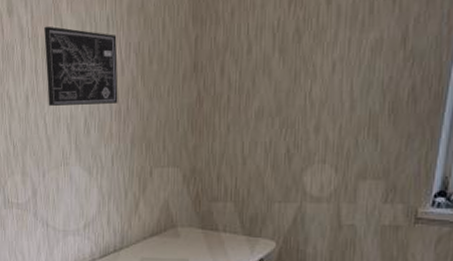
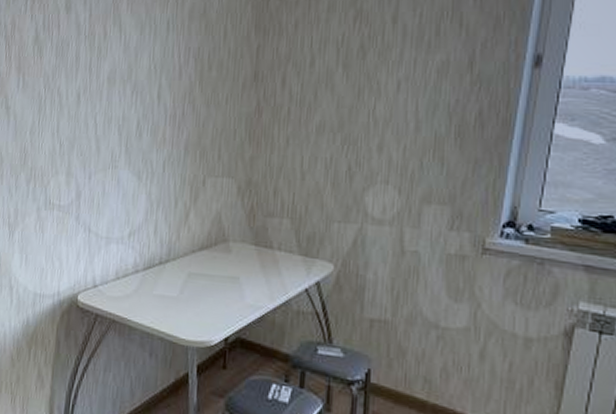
wall art: present [44,26,118,106] -> none [100,25,176,108]

